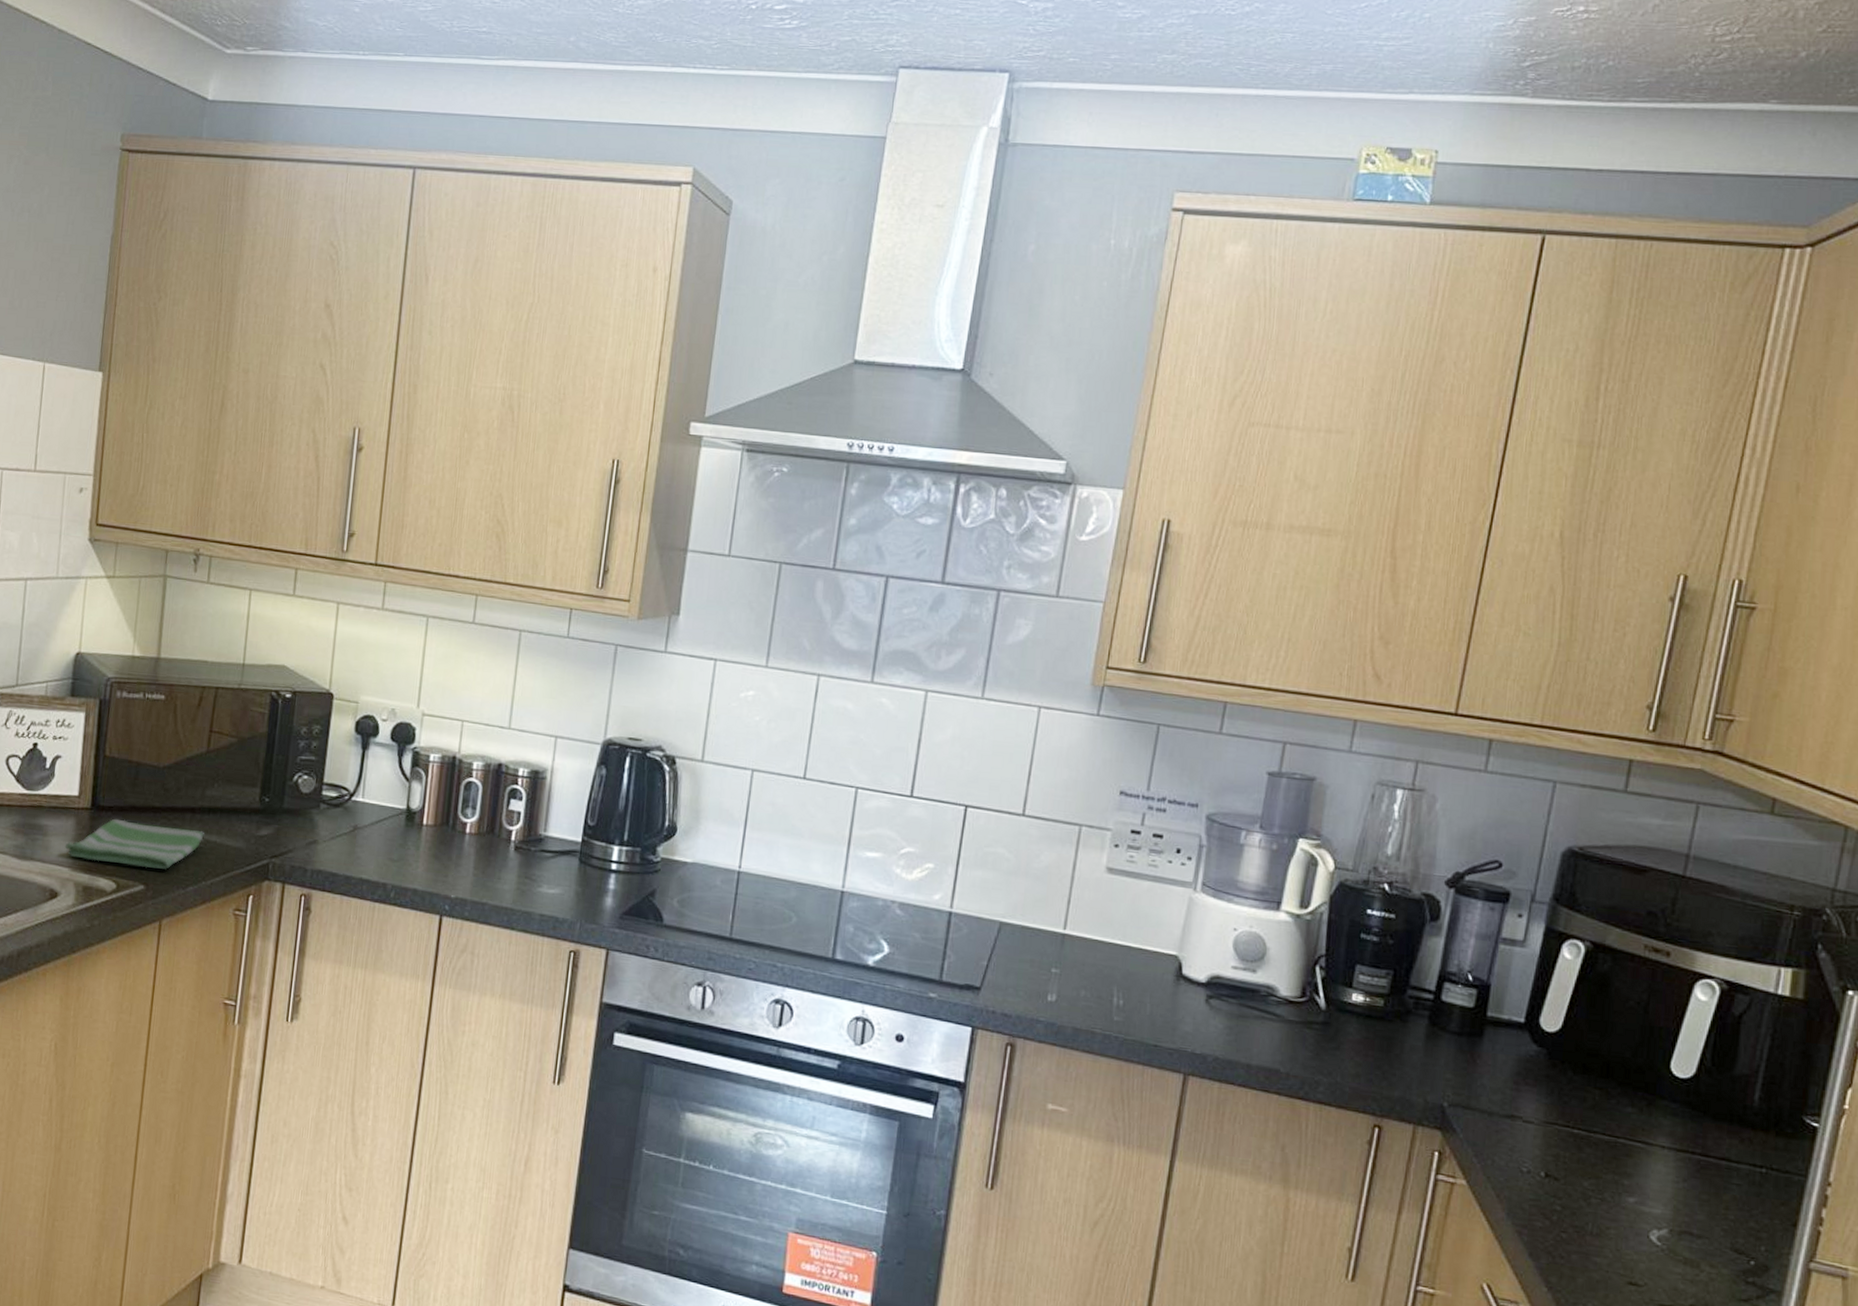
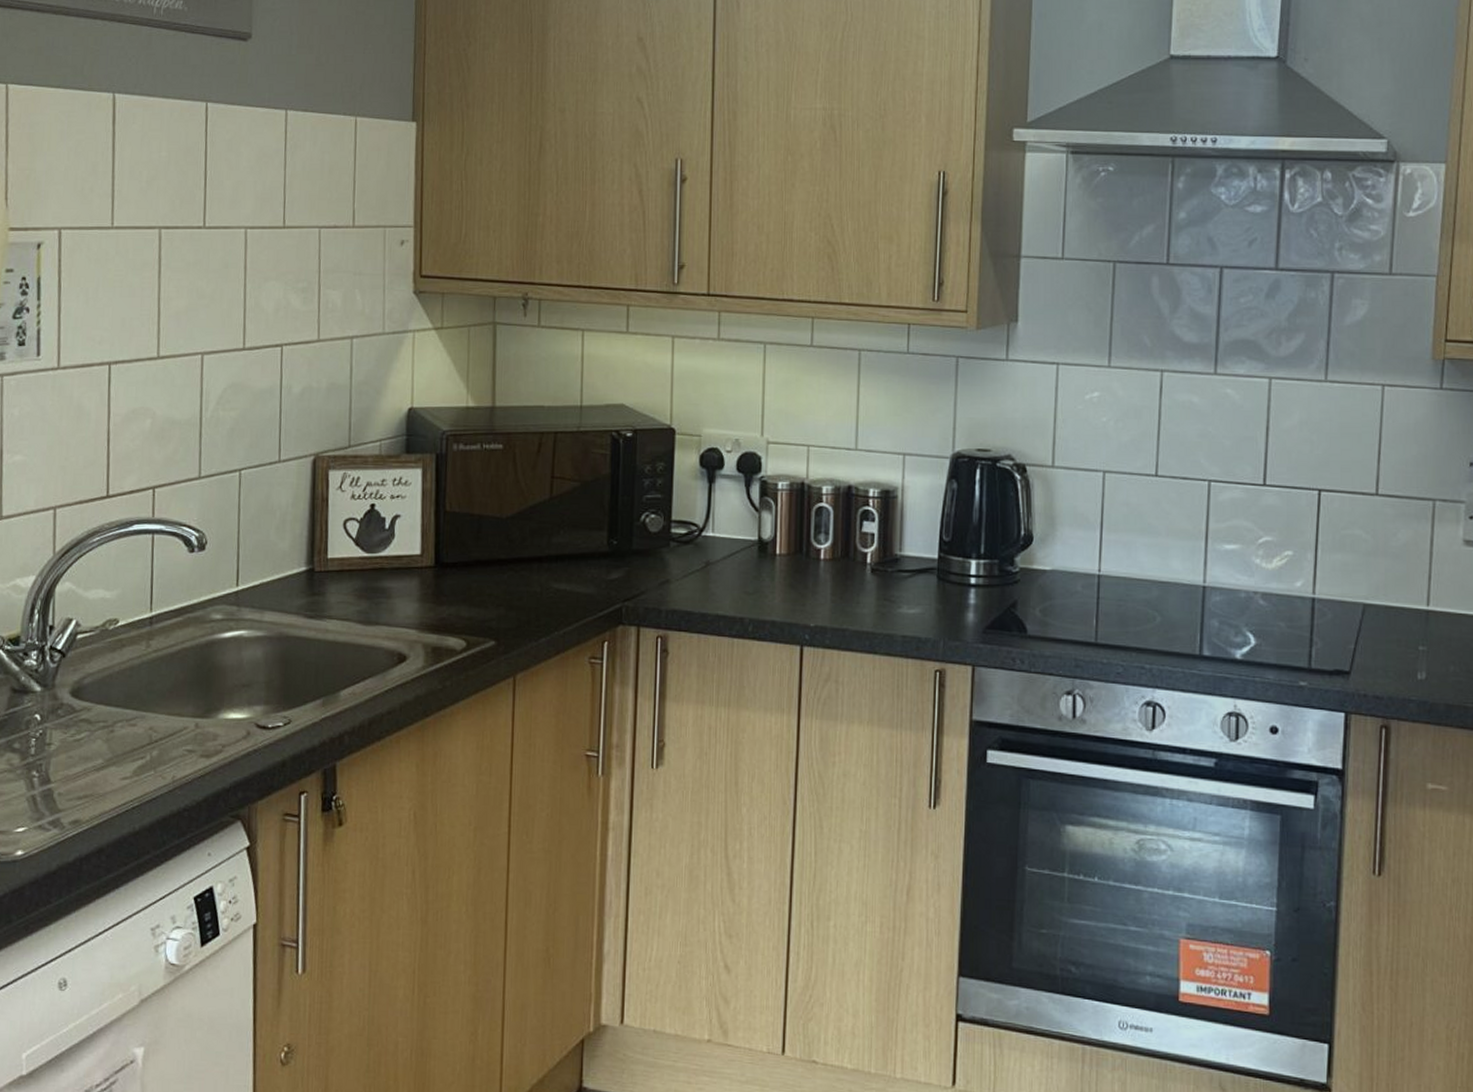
dish towel: present [64,818,204,869] -> none [410,574,553,623]

